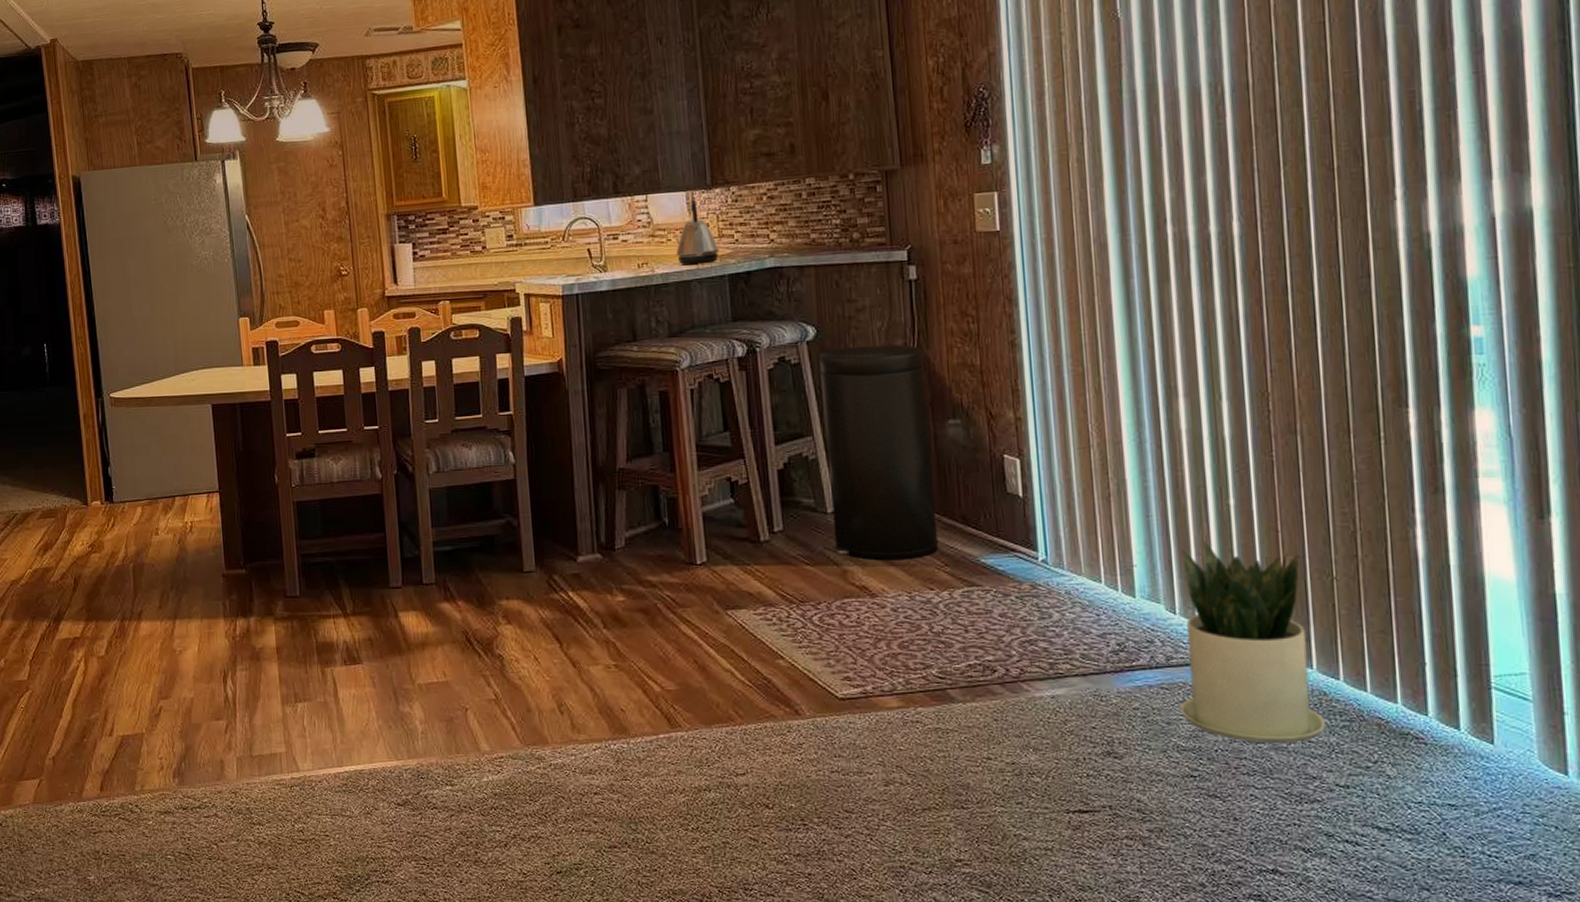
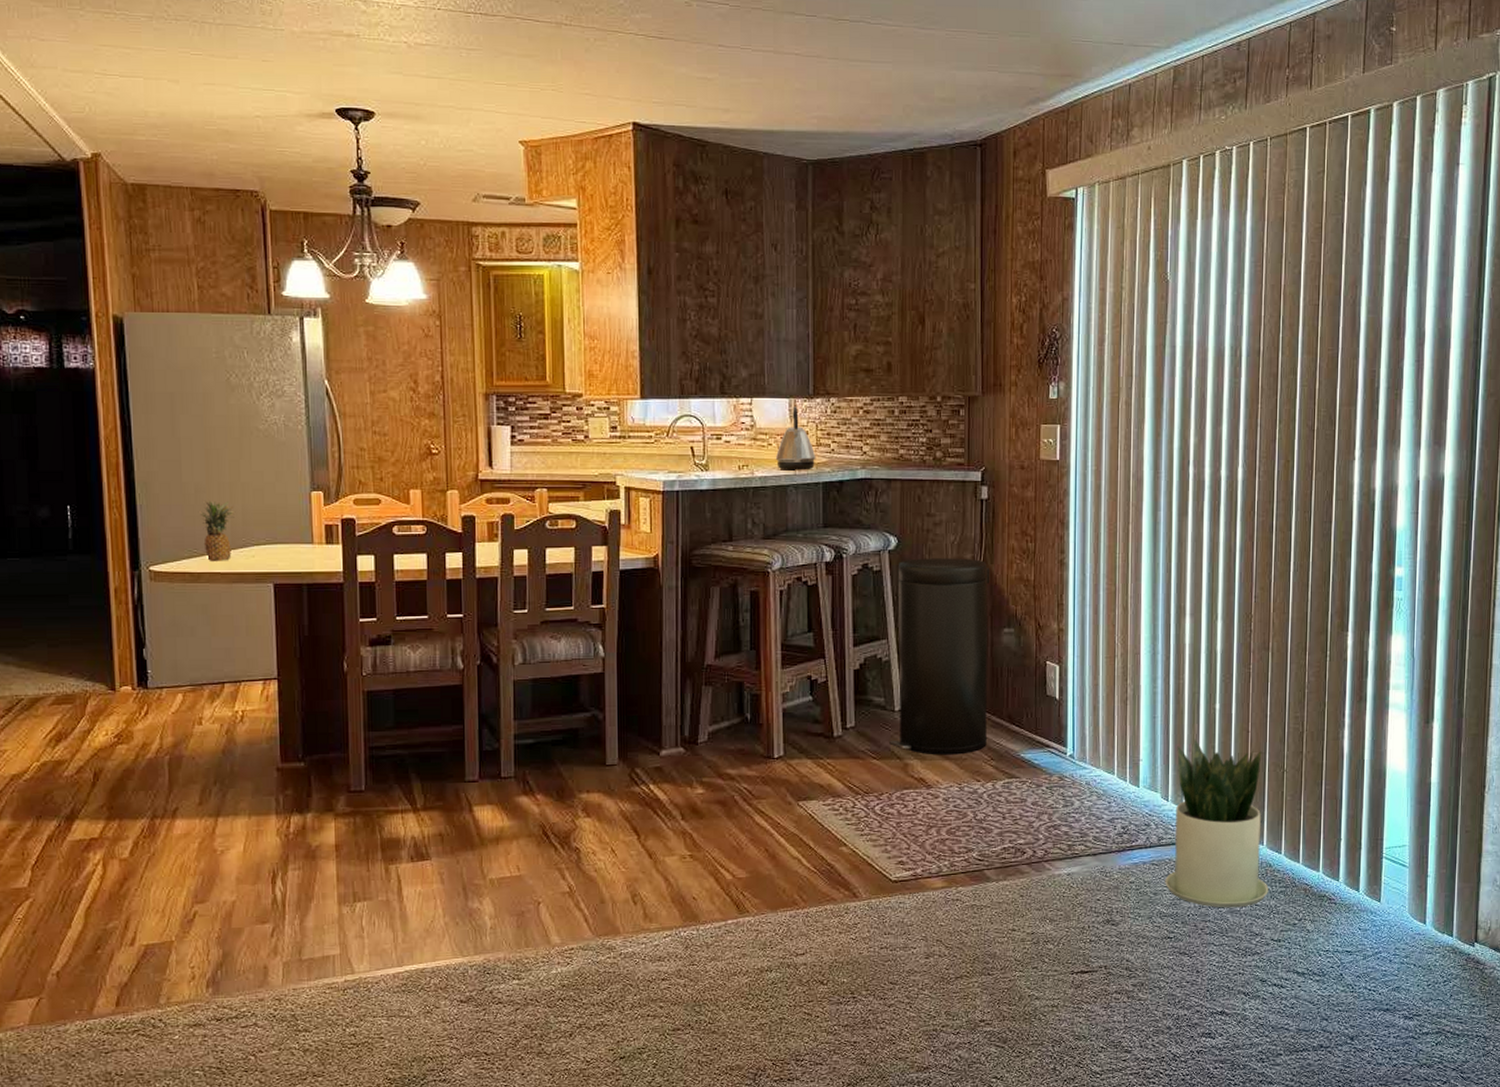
fruit: none [148,331,177,388] -> present [199,500,236,562]

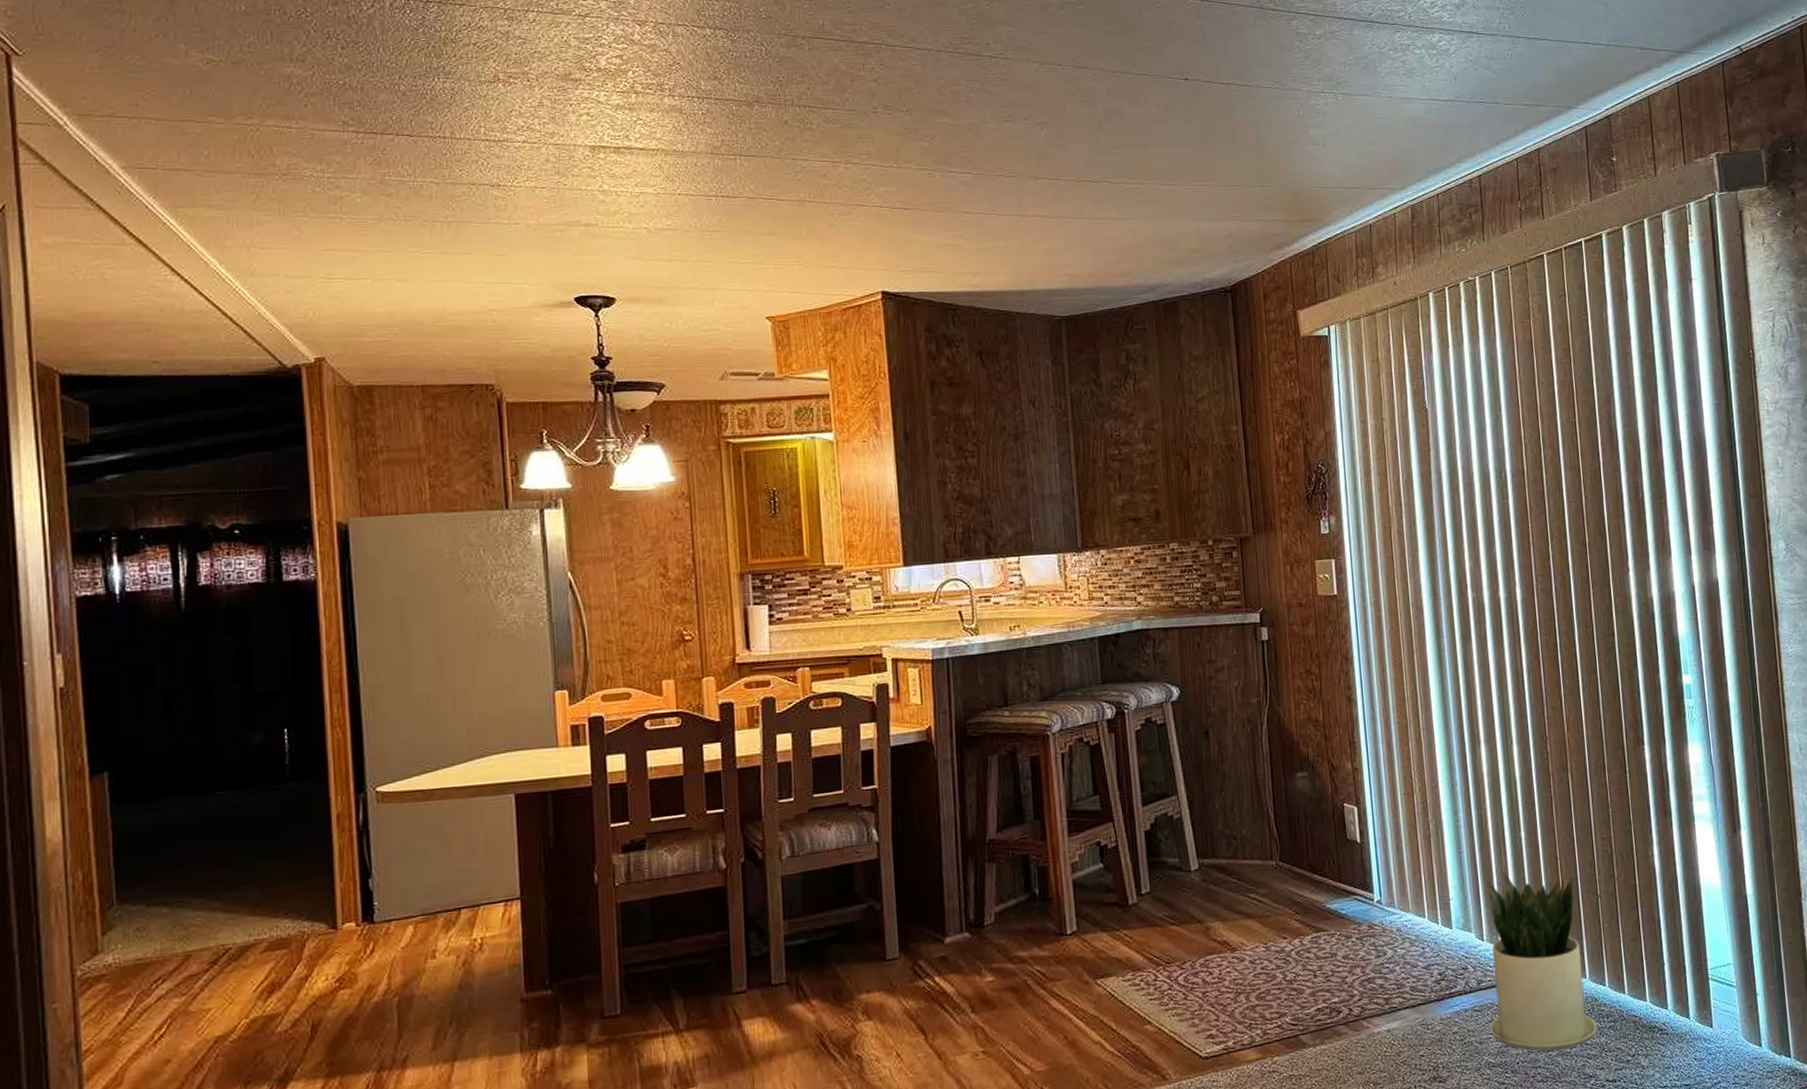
fruit: present [199,500,236,562] -> none [432,709,472,777]
kettle: present [775,406,816,471] -> none [1047,561,1090,628]
pedal bin: present [889,558,990,755] -> none [1182,703,1291,915]

